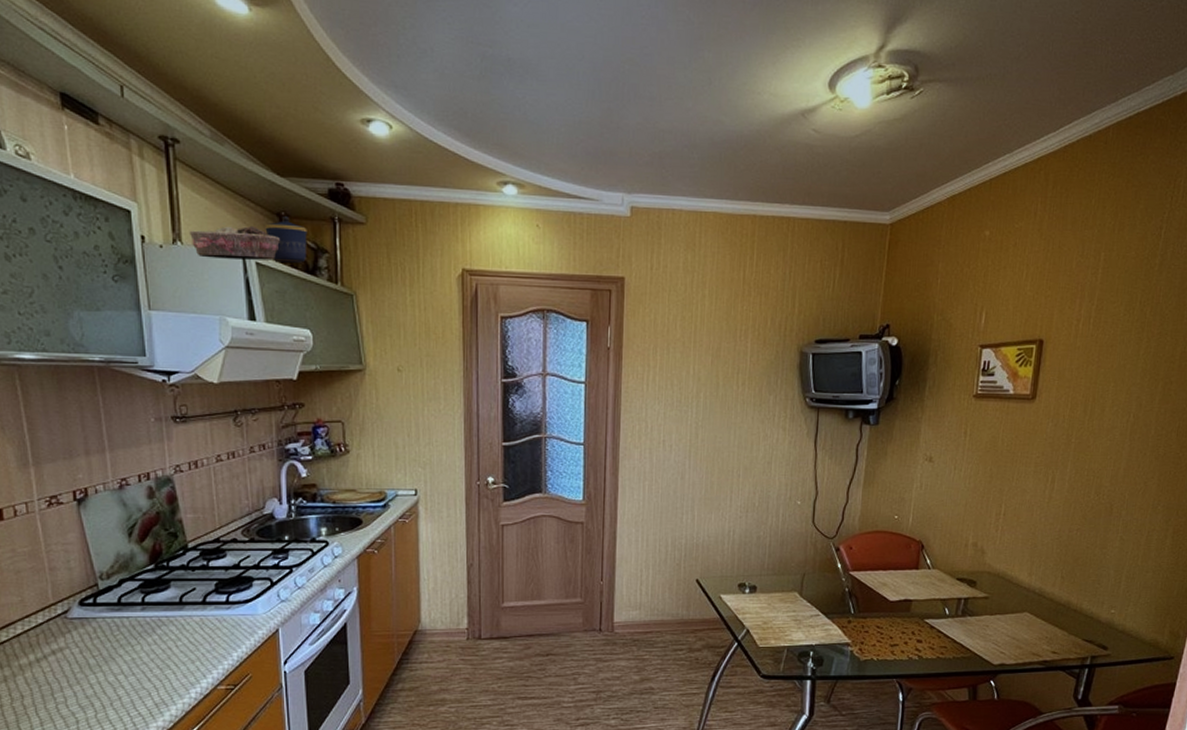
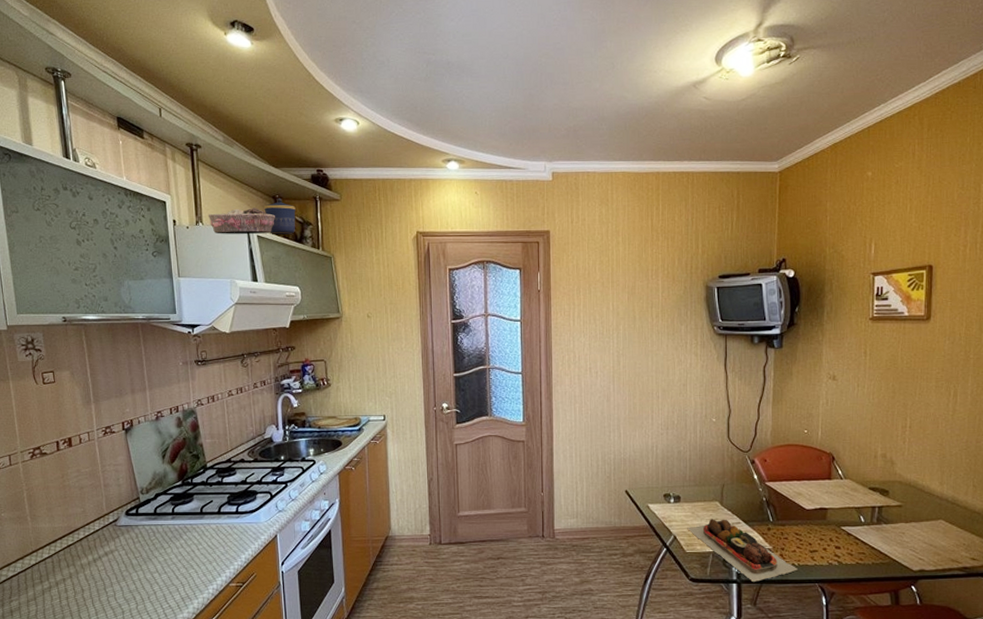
food tray: none [762,611,876,678] -> present [687,519,798,582]

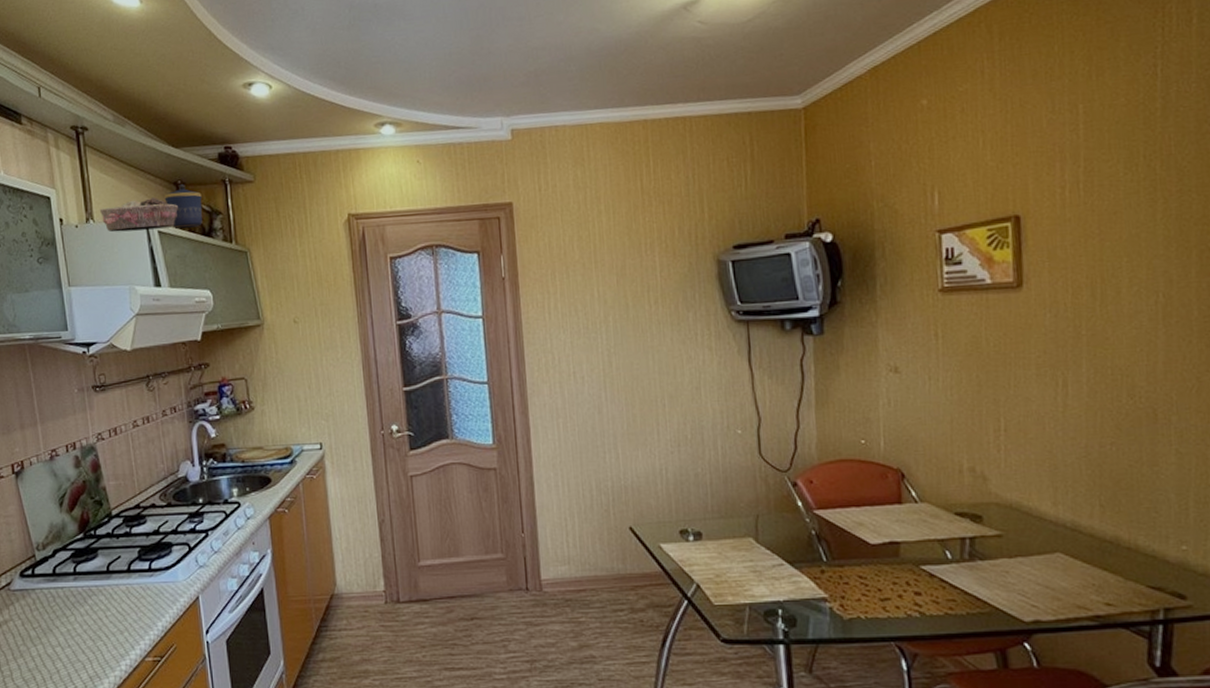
food tray: present [687,519,798,582] -> none [713,560,865,641]

